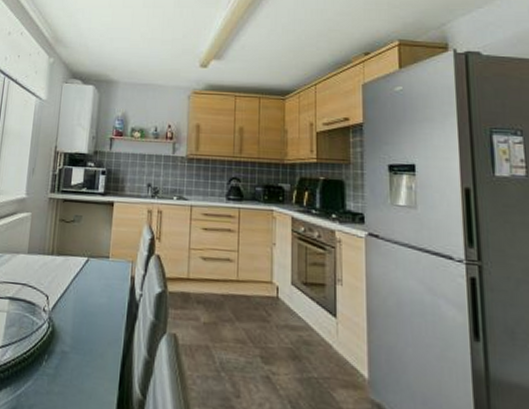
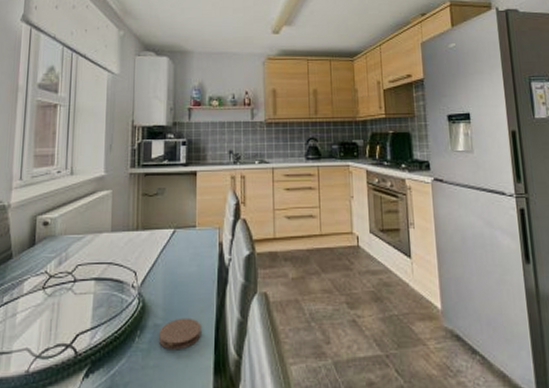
coaster: none [64,348,108,381] -> present [158,317,201,350]

